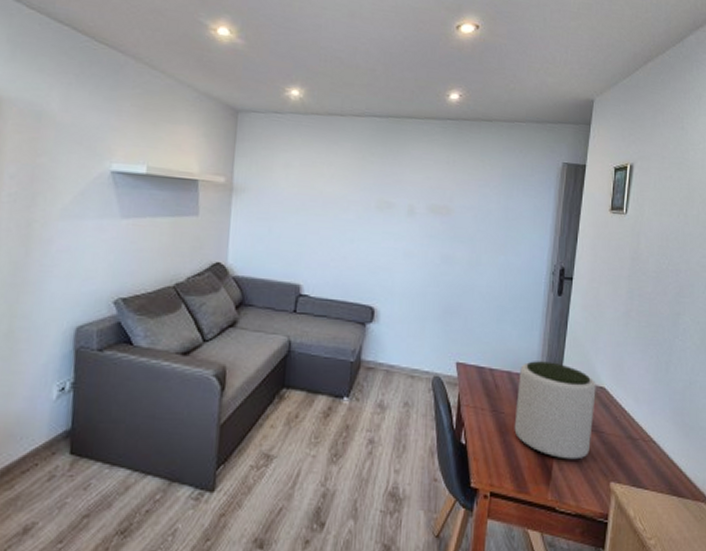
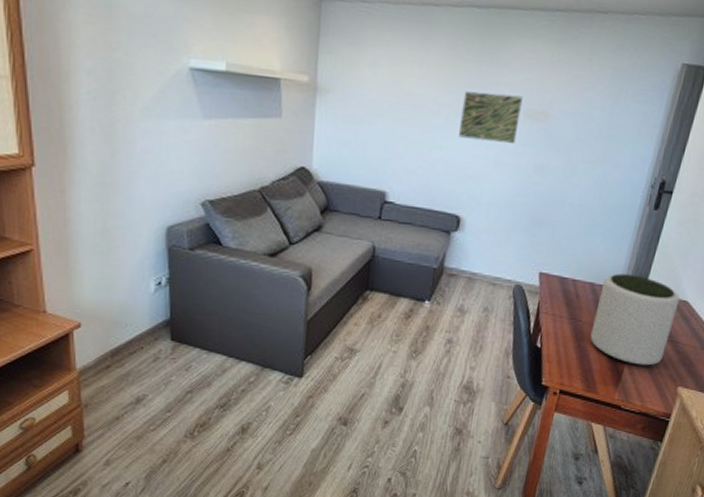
wall art: none [368,189,425,236] -> present [459,91,523,143]

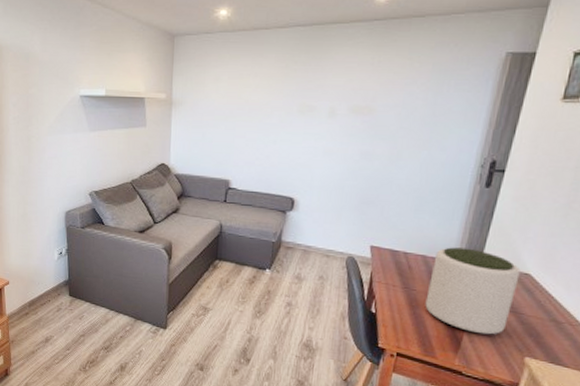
wall art: present [459,91,523,143] -> none [290,94,347,135]

